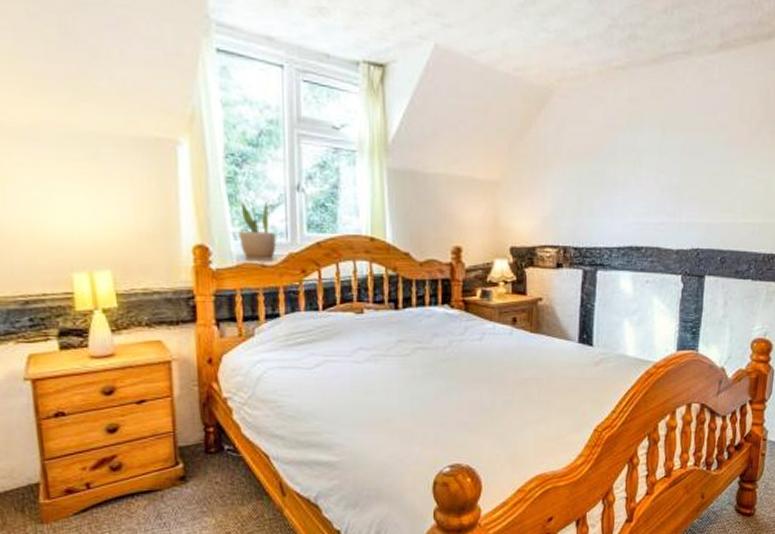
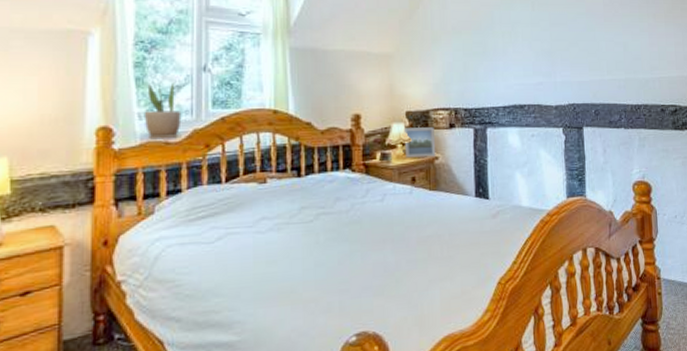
picture frame: none [506,265,541,298] -> present [403,127,436,158]

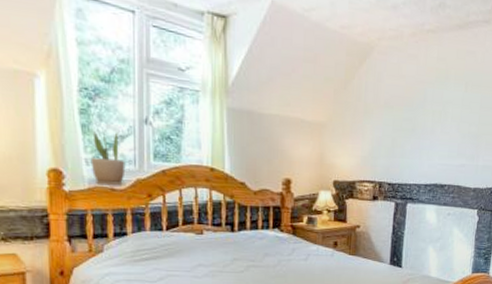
picture frame: present [403,127,436,158] -> none [330,196,359,225]

